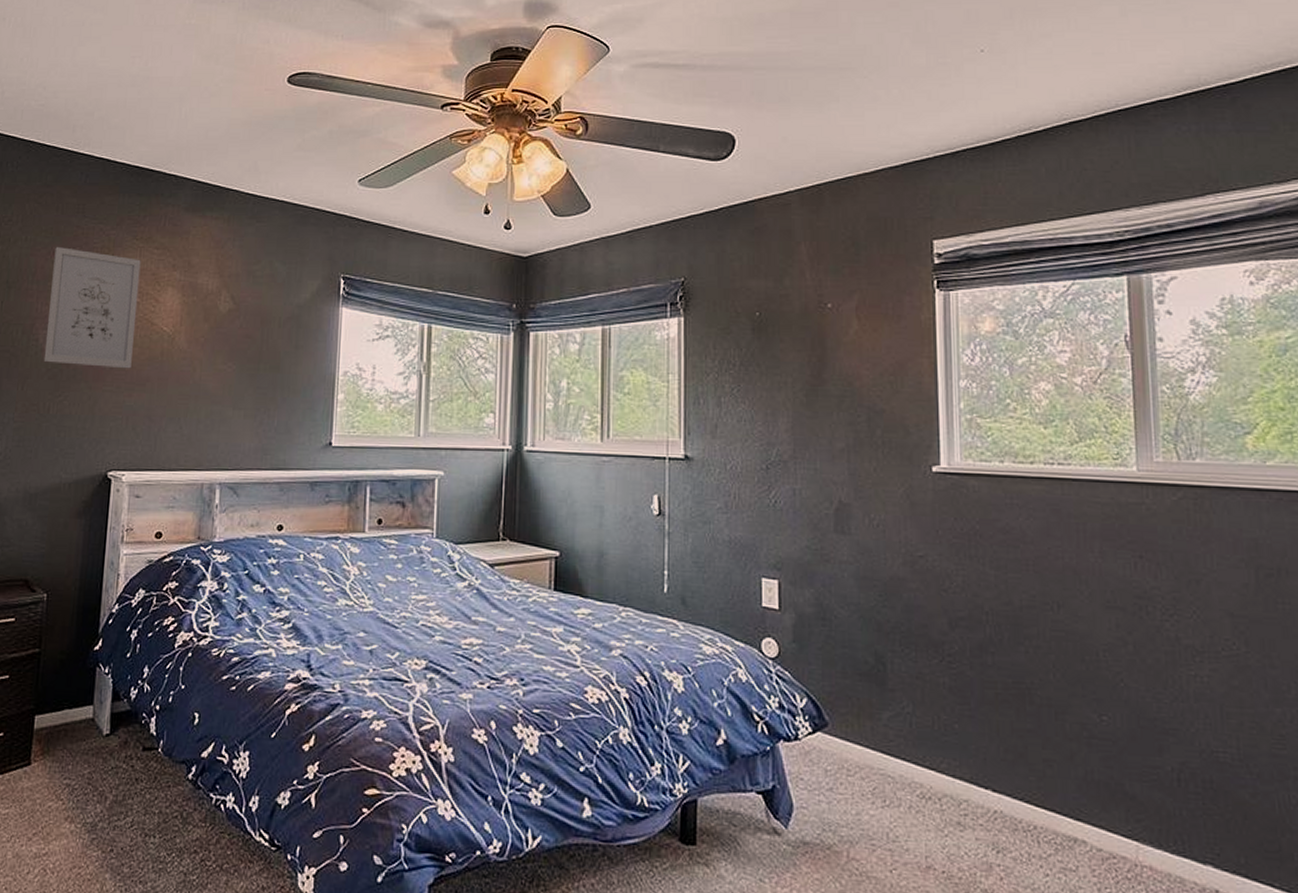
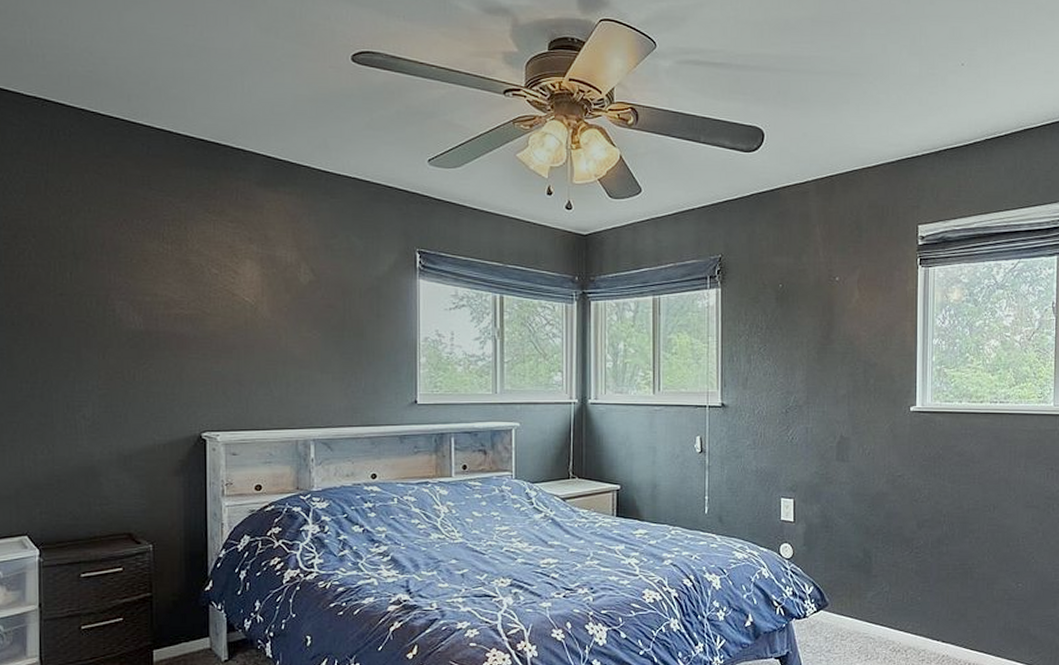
wall art: present [43,246,141,369] -> none [122,218,217,337]

